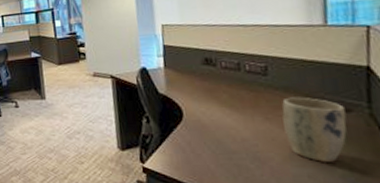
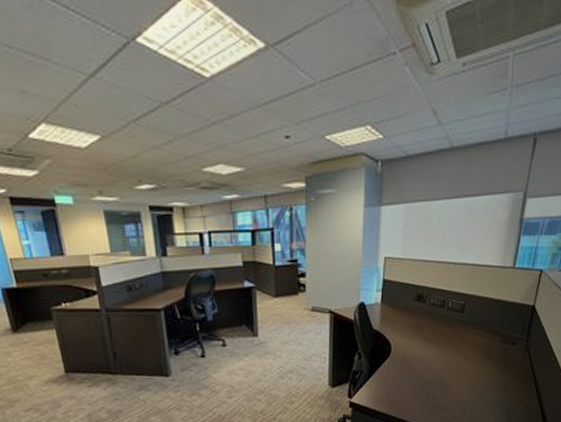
plant pot: present [282,97,347,162] -> none [467,332,511,387]

